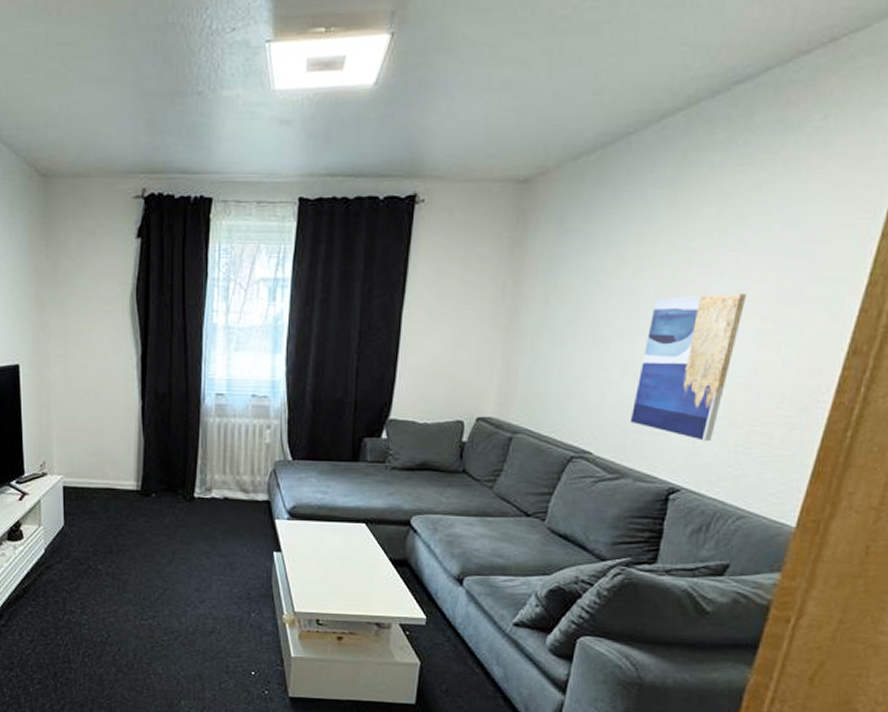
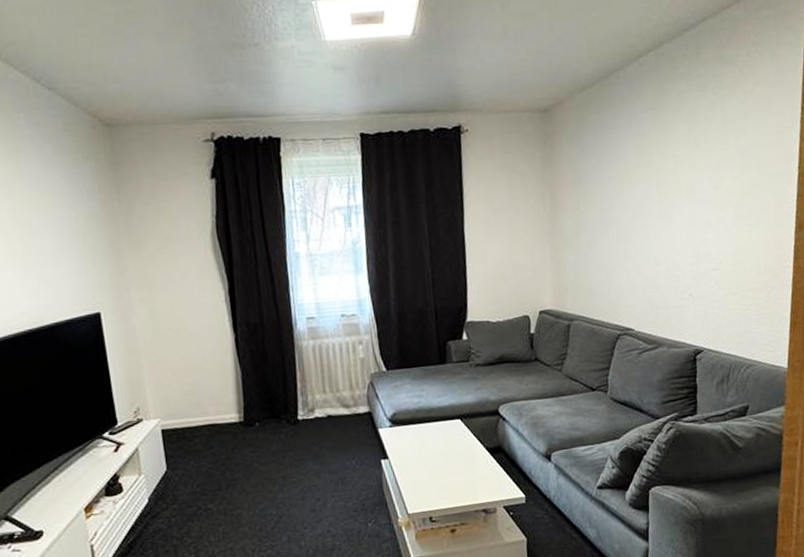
wall art: present [629,294,748,441] -> none [657,189,722,308]

